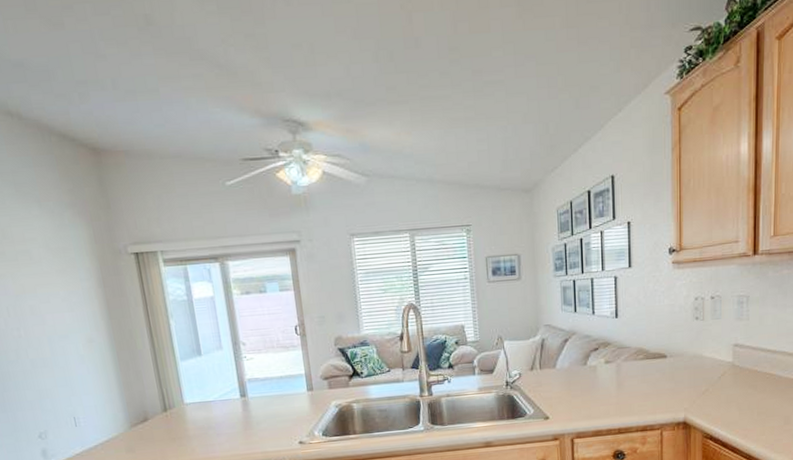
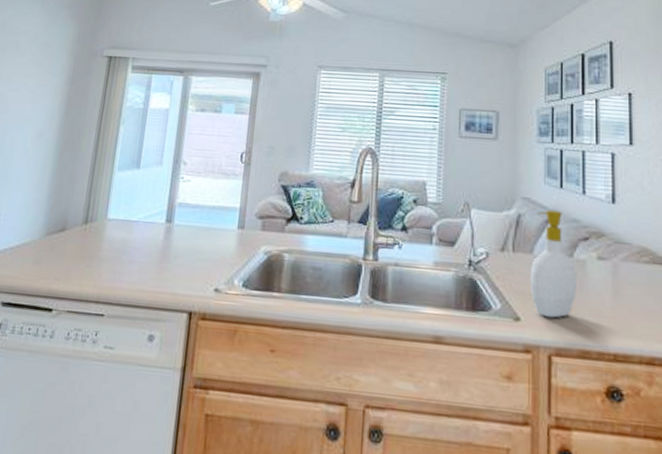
soap bottle: none [554,331,590,413] -> present [529,210,577,319]

